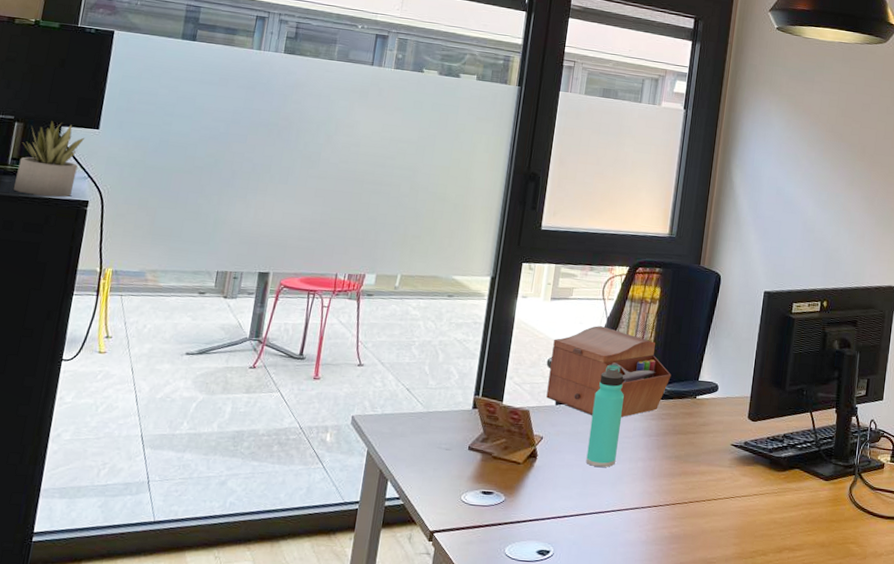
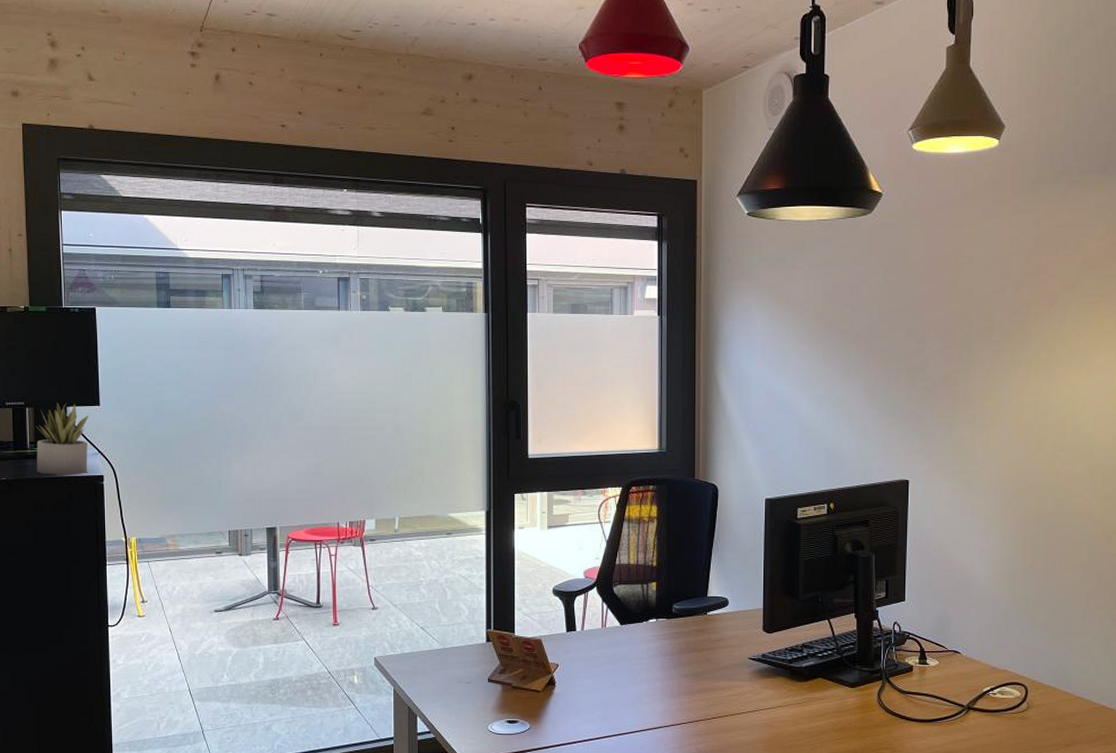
sewing box: present [546,326,671,418] -> none [556,550,679,640]
thermos bottle: present [586,364,624,468] -> none [604,588,633,690]

